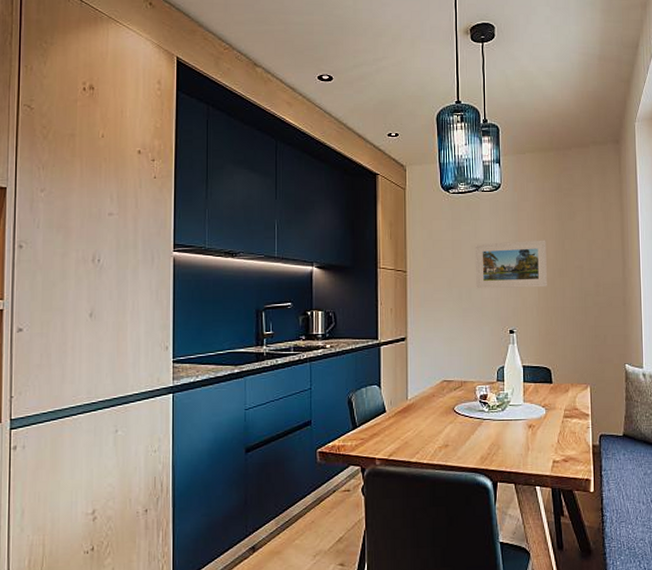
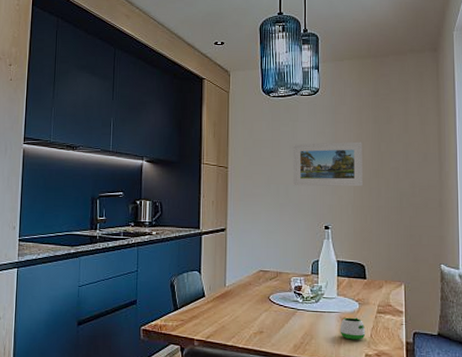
mug: none [527,423,553,447] -> present [340,317,366,340]

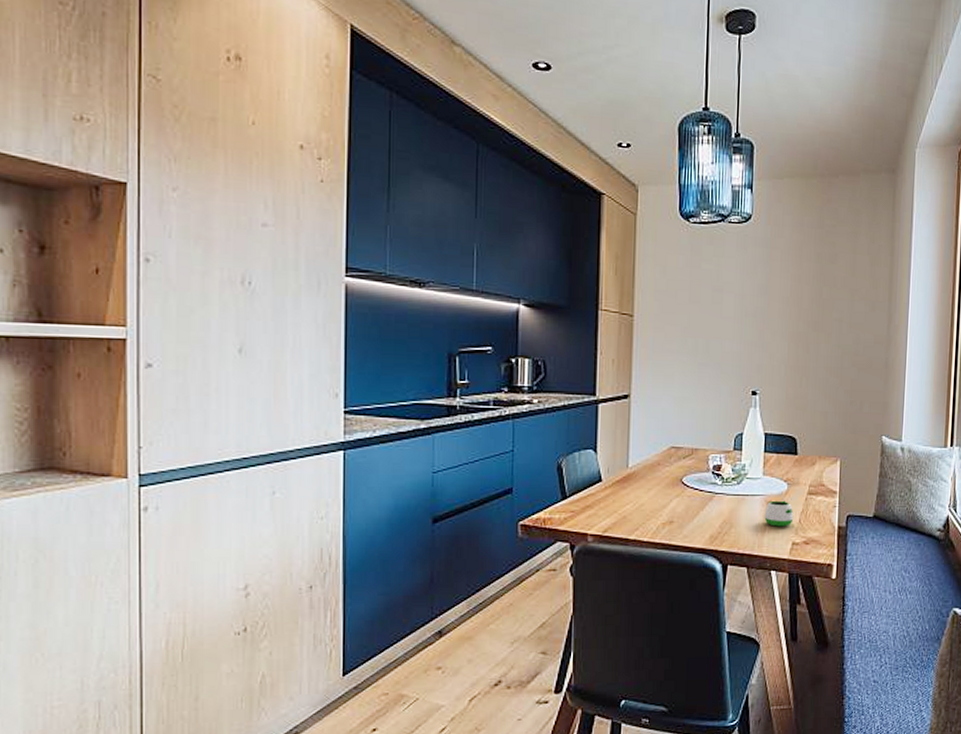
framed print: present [292,141,363,187] -> none [714,285,801,343]

